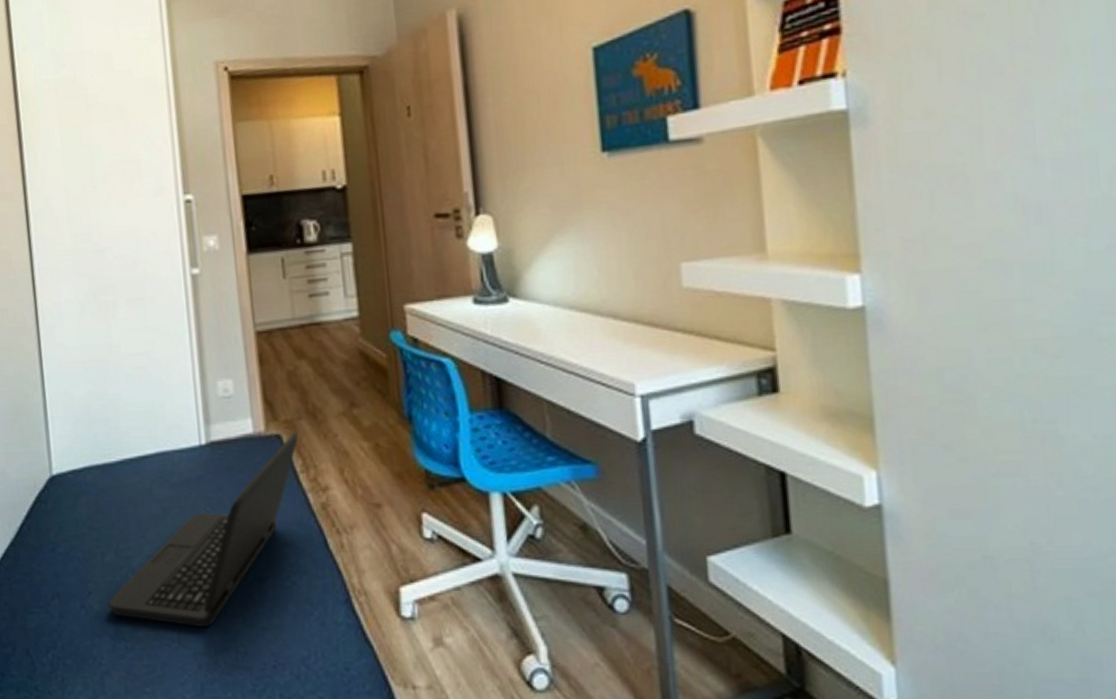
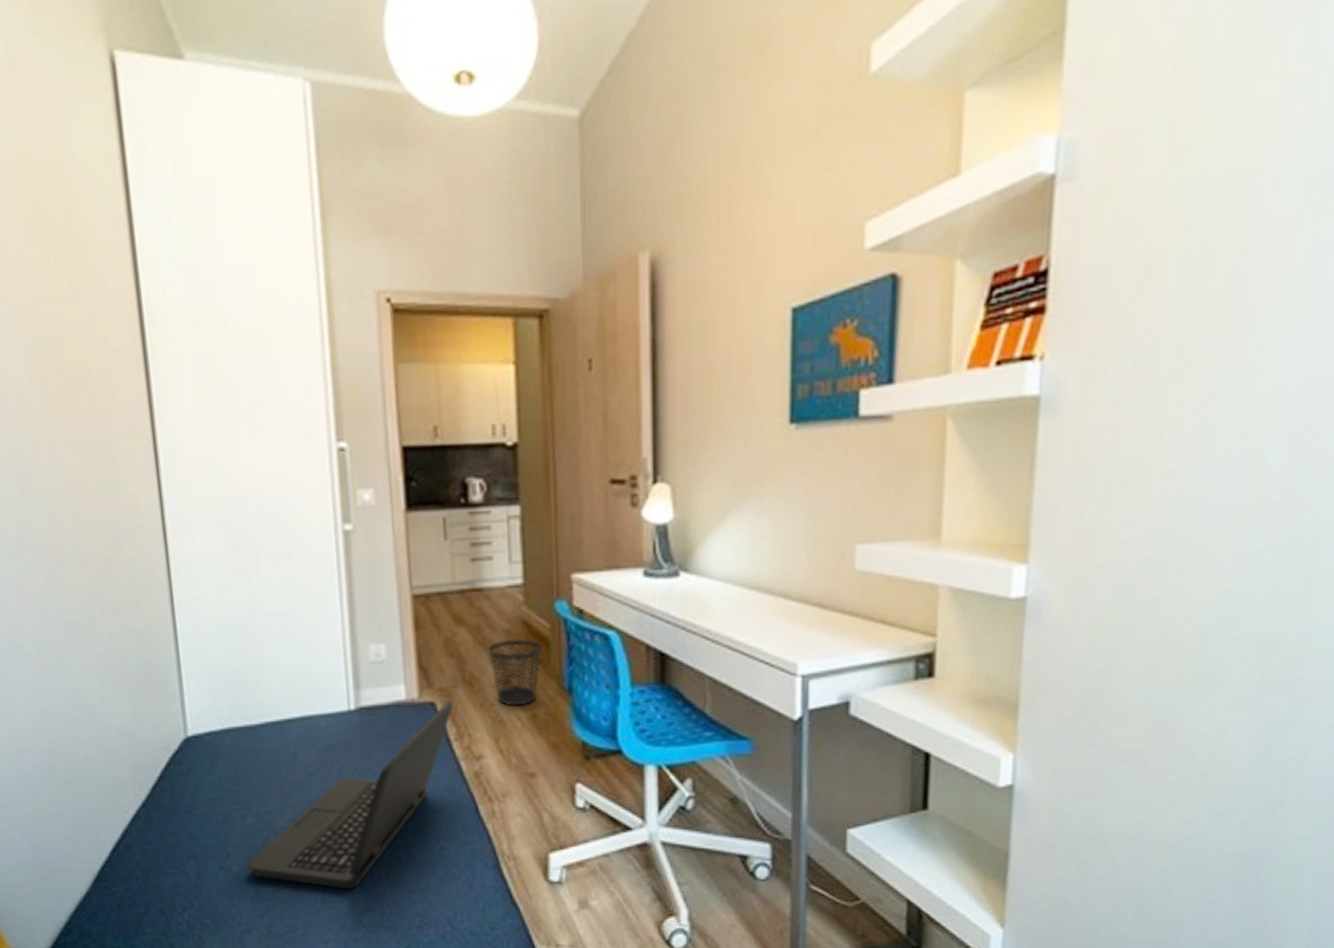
wastebasket: none [328,370,381,437] -> present [487,639,542,707]

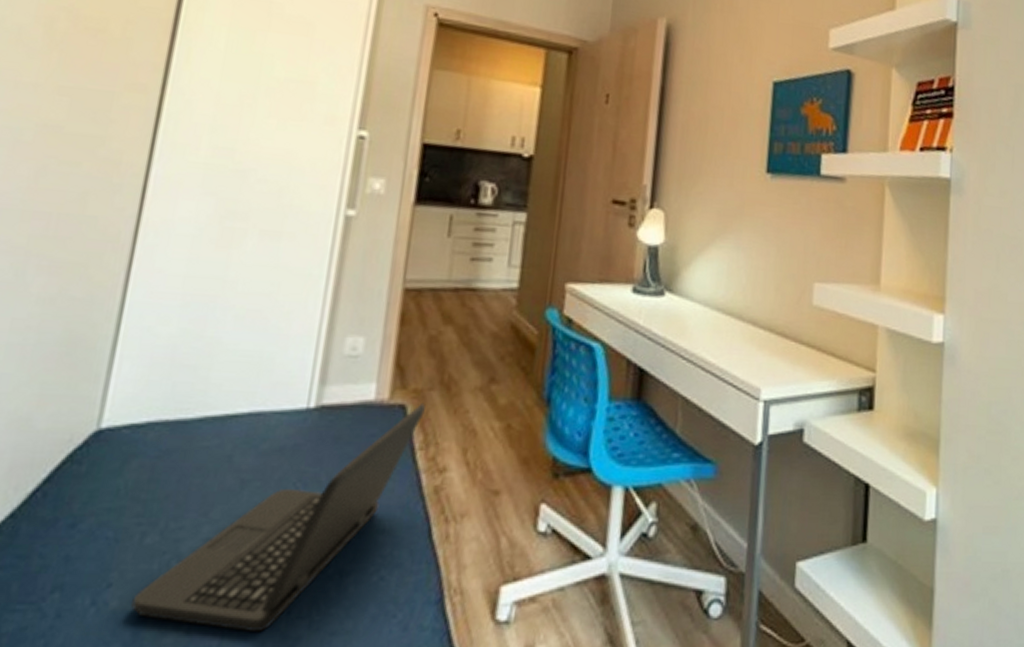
wastebasket: present [487,639,542,707] -> none [471,343,527,415]

